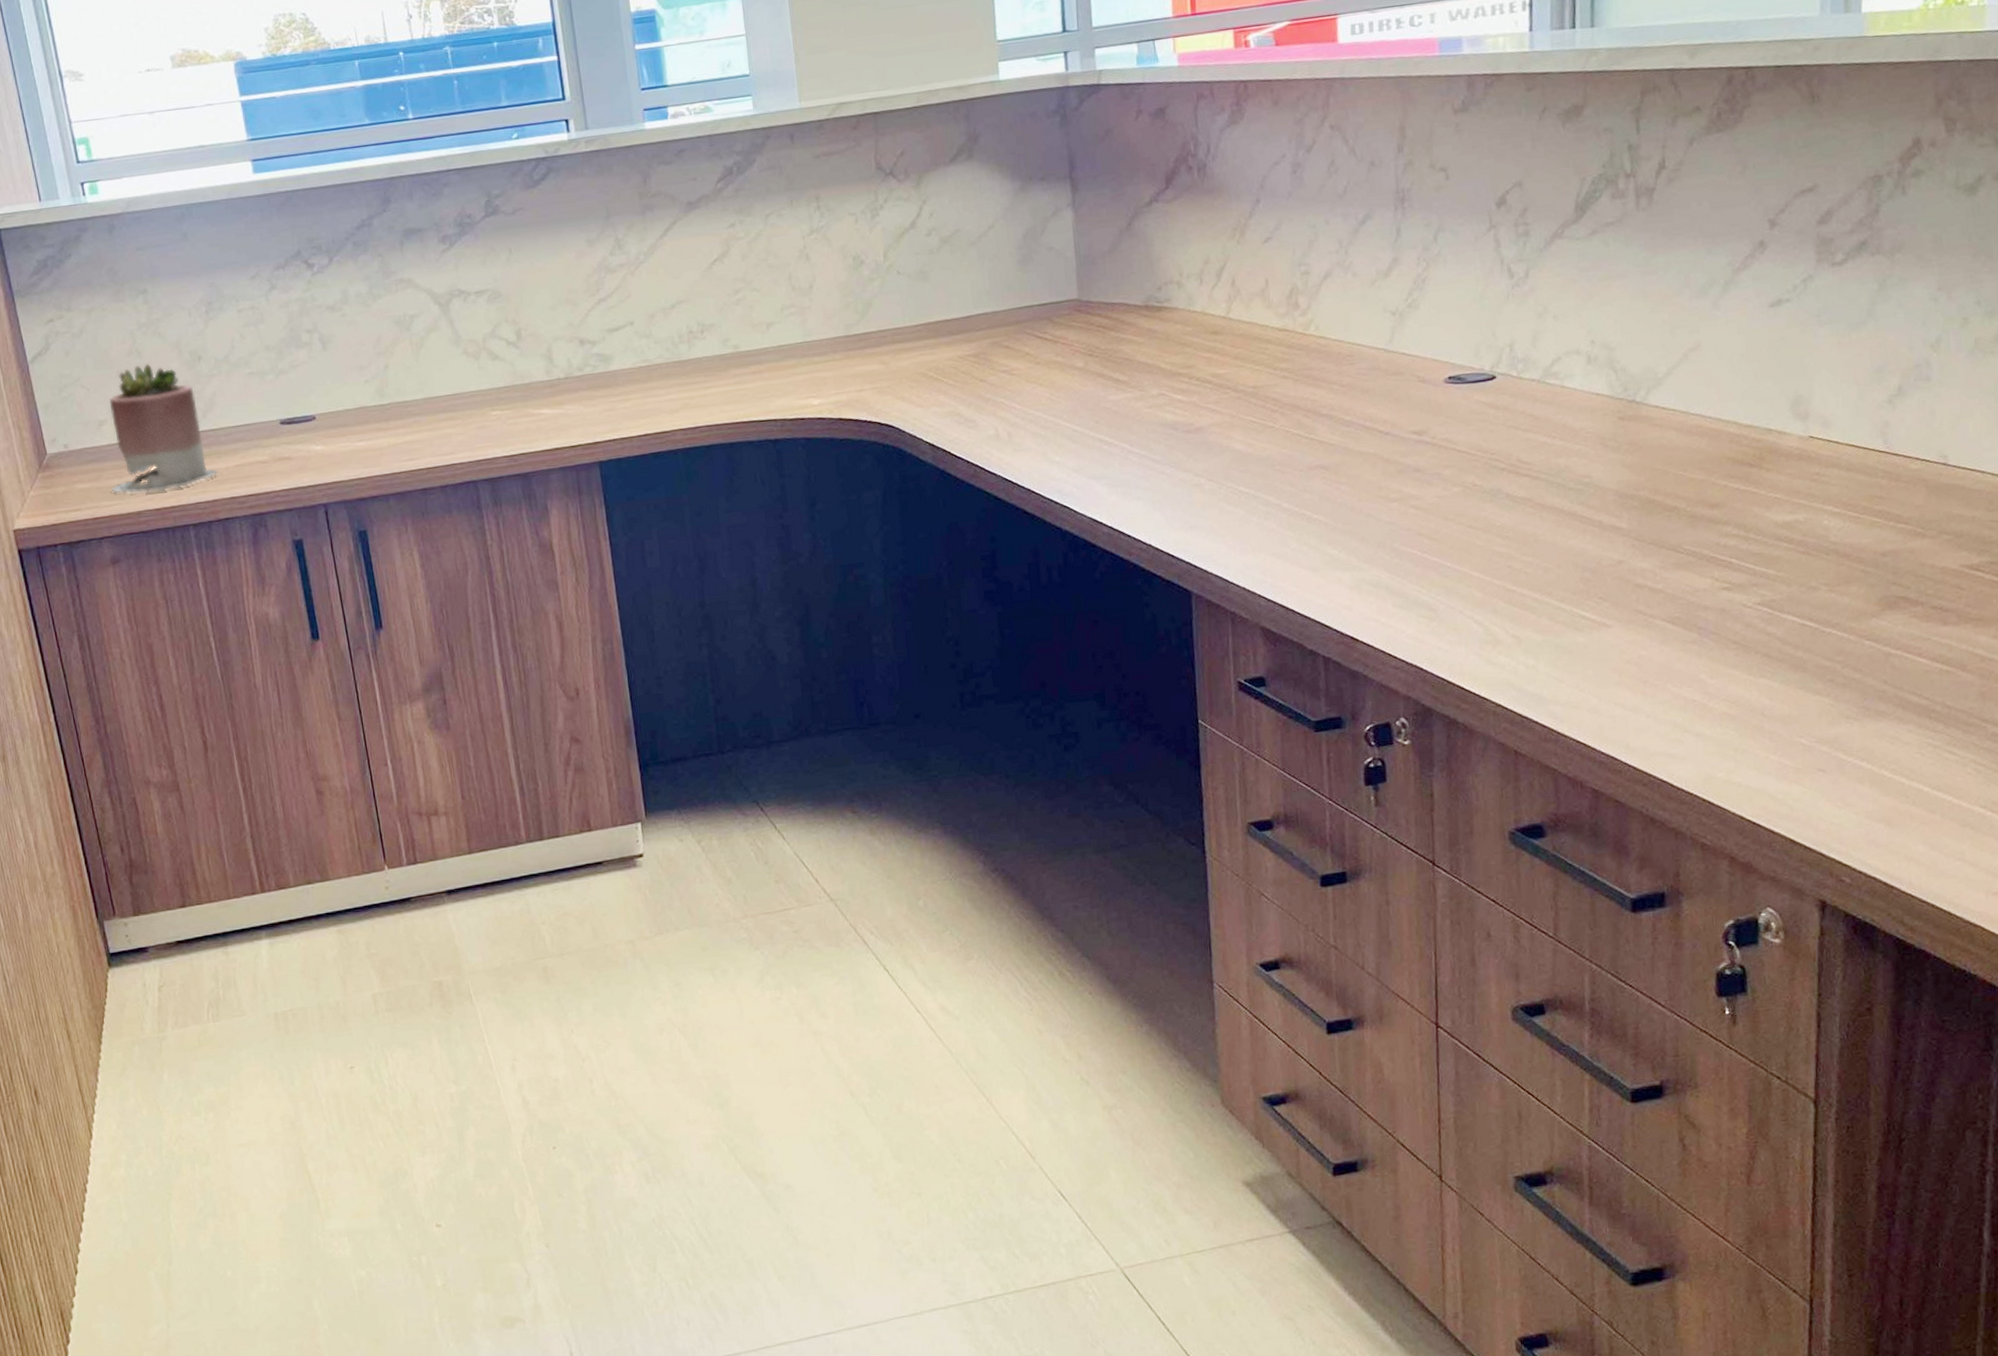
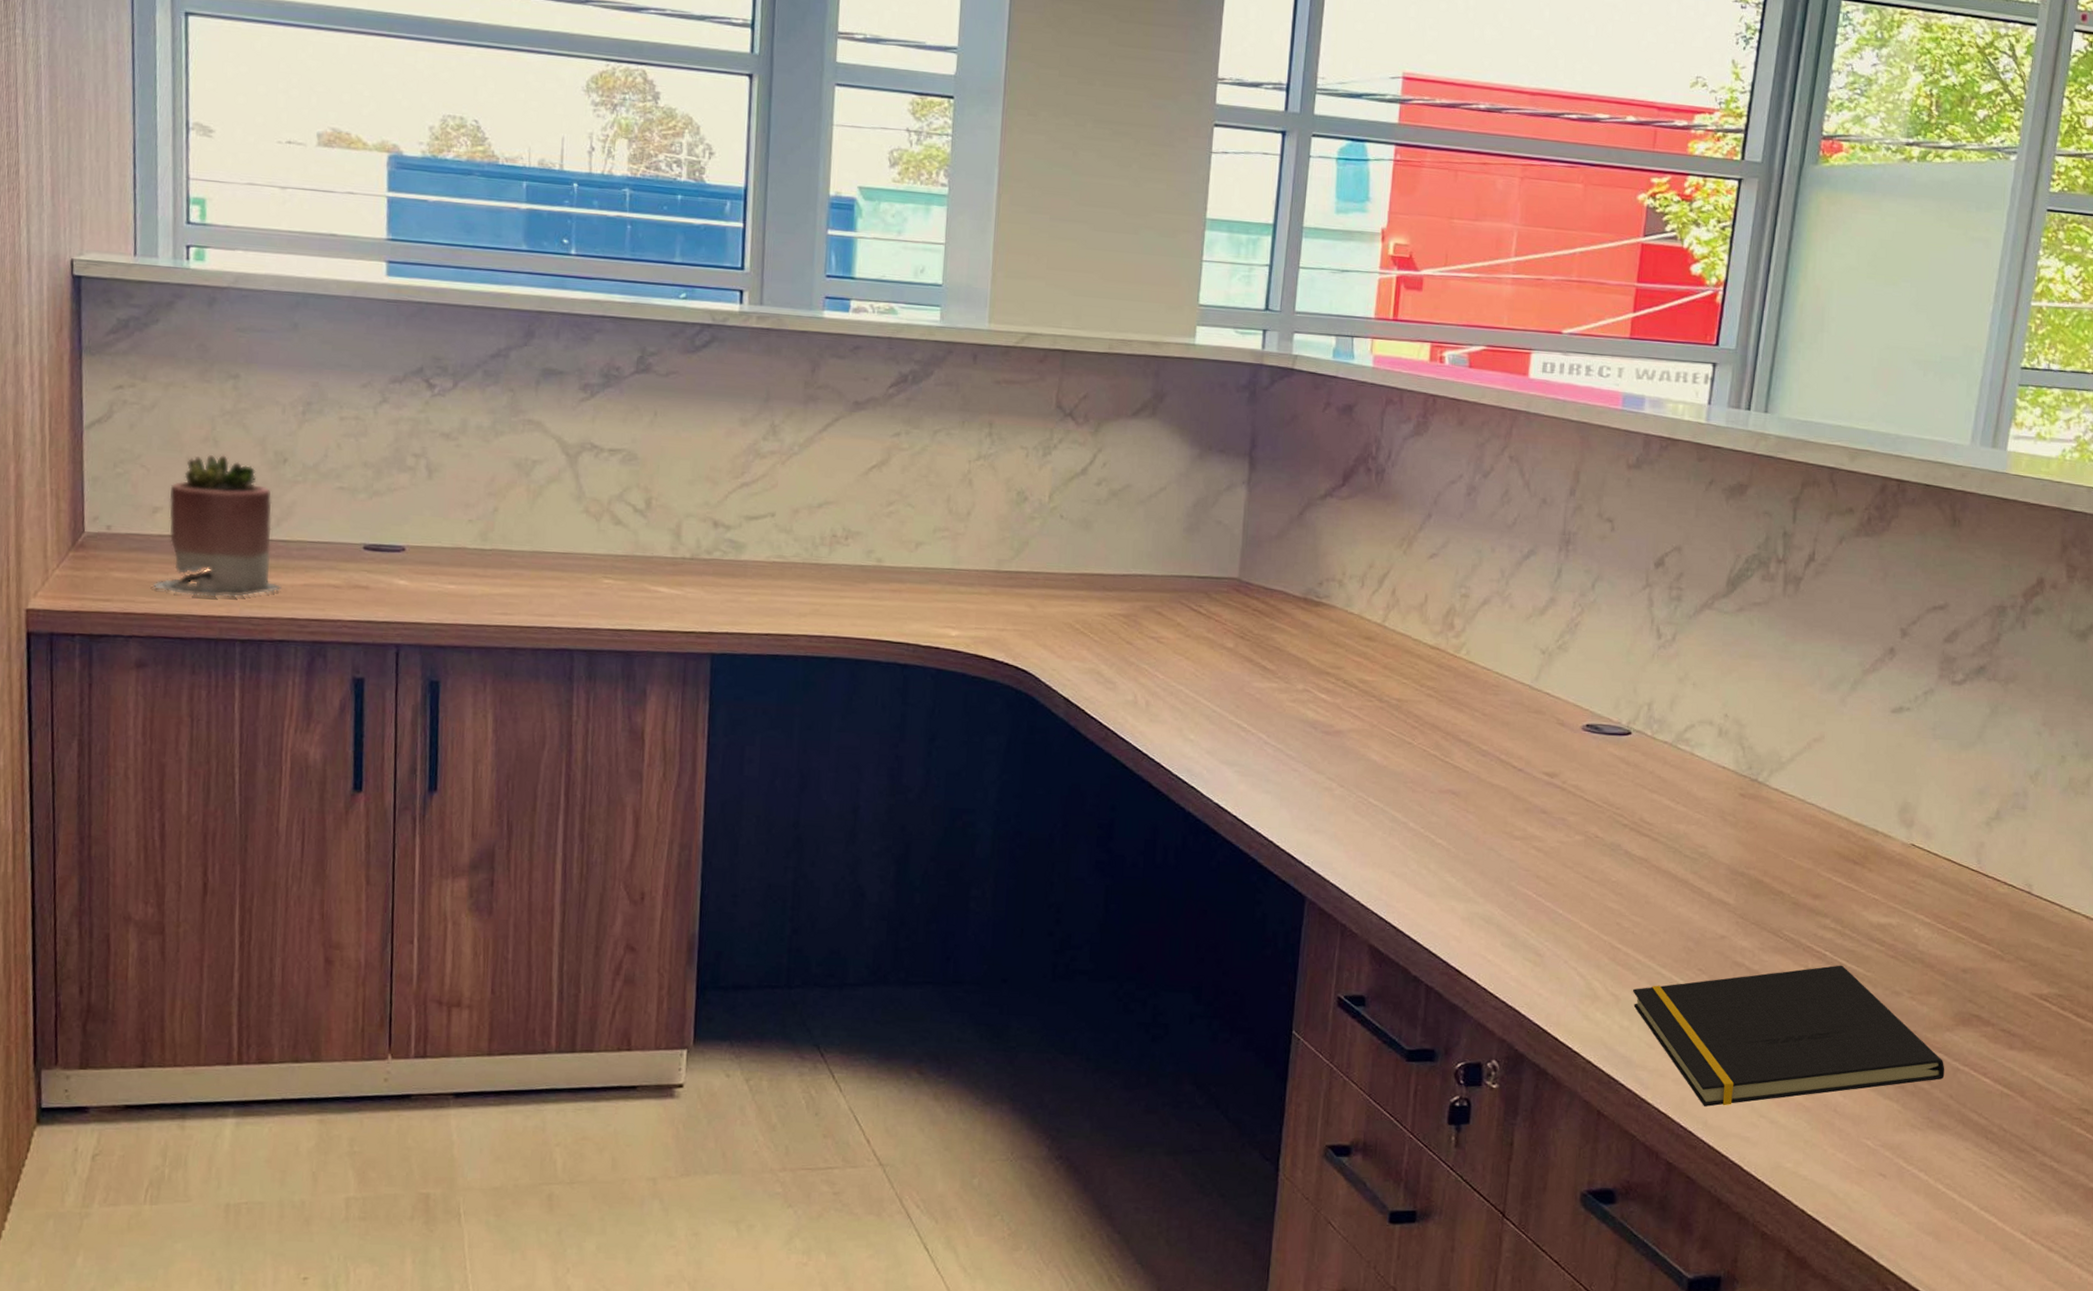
notepad: none [1534,569,1876,730] -> present [1633,965,1945,1107]

